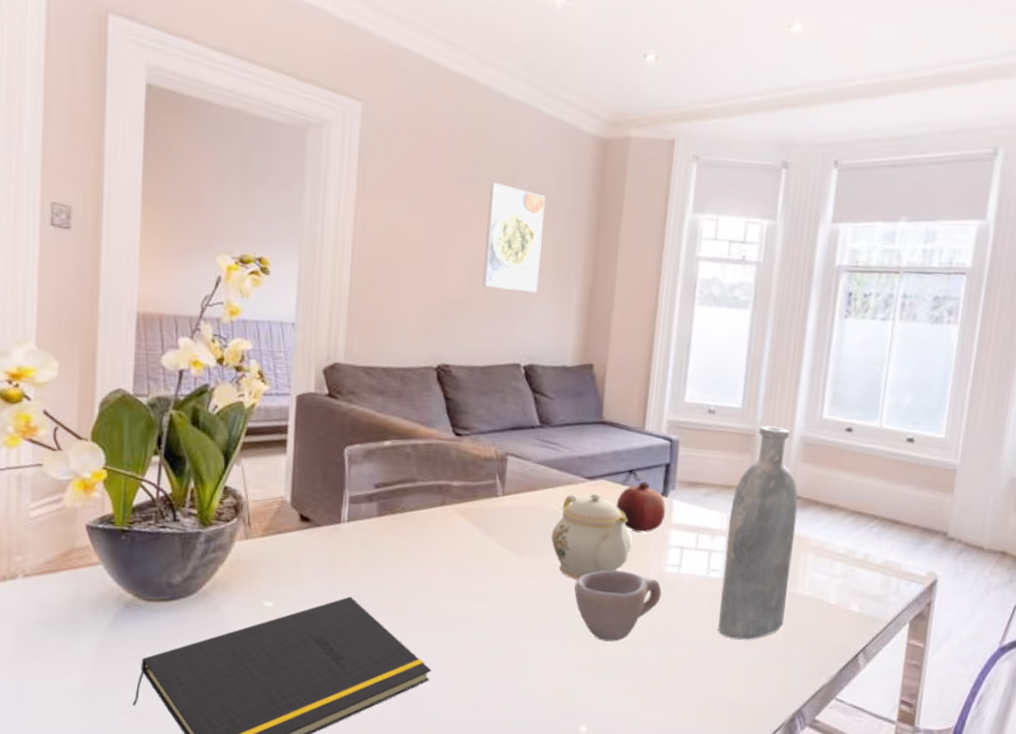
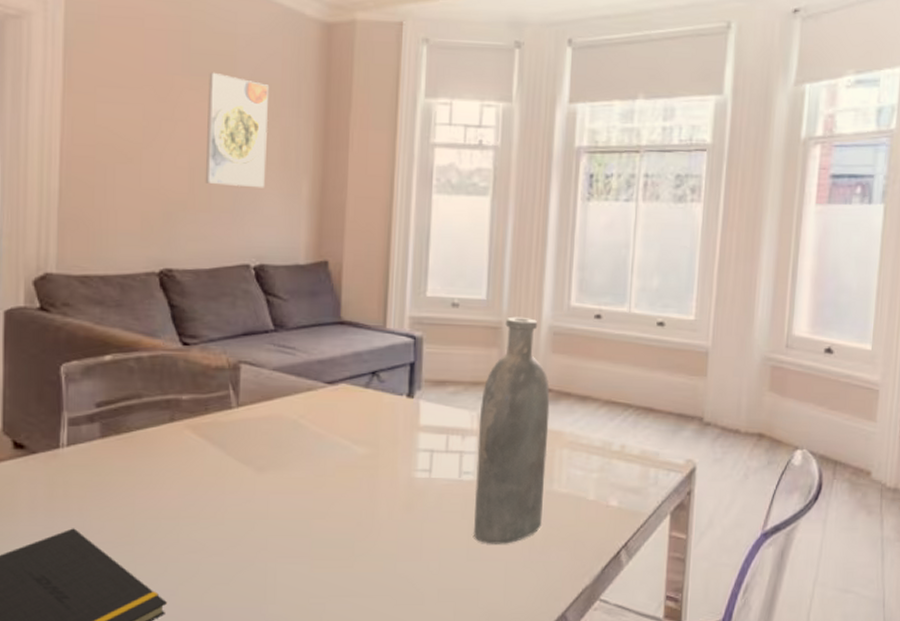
teapot: present [551,493,632,580] -> none [291,398,378,493]
cup: present [574,570,662,642] -> none [319,480,412,557]
fruit: present [616,482,666,533] -> none [359,383,413,438]

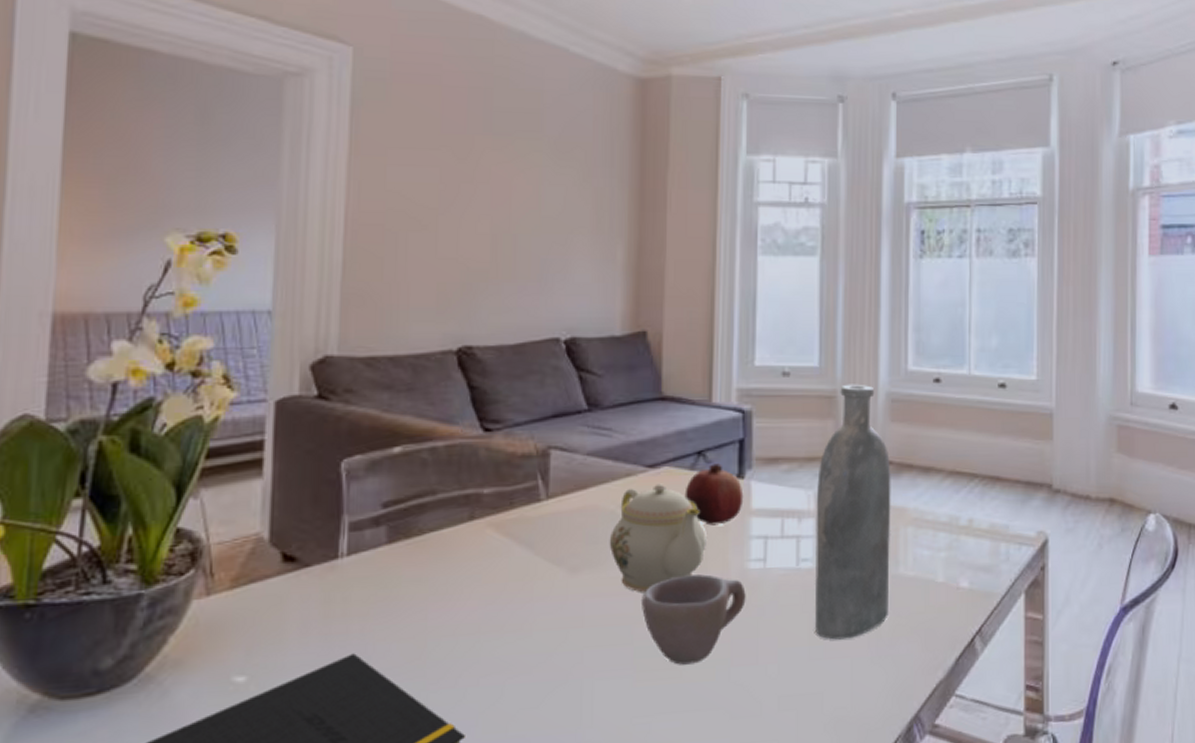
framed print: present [205,72,268,188] -> none [509,131,578,254]
teapot: none [291,398,378,493] -> present [609,483,706,593]
cup: none [319,480,412,557] -> present [642,574,746,665]
fruit: none [359,383,413,438] -> present [684,463,744,526]

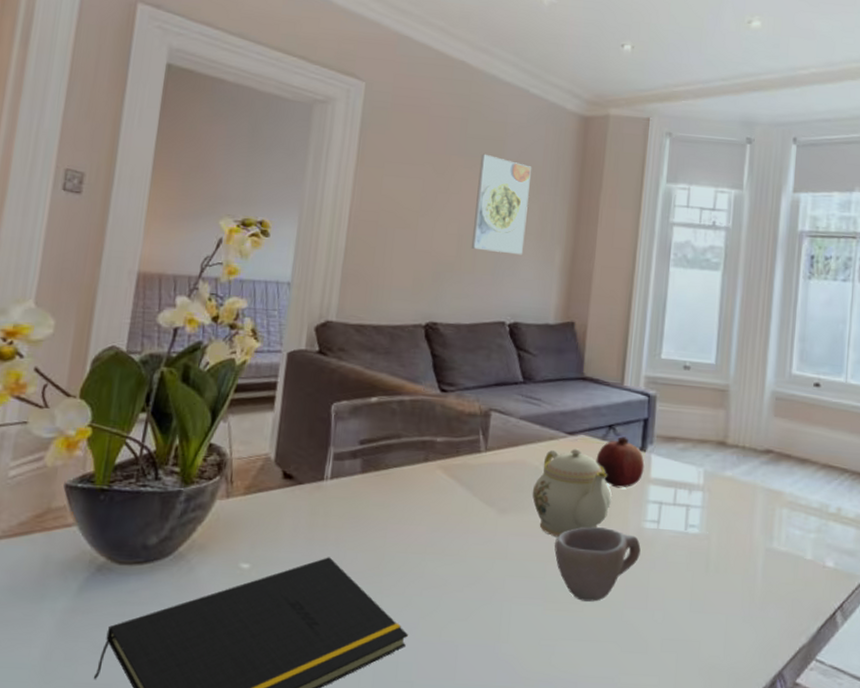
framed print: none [509,131,578,254] -> present [471,154,531,255]
bottle: present [815,384,891,640] -> none [697,381,772,598]

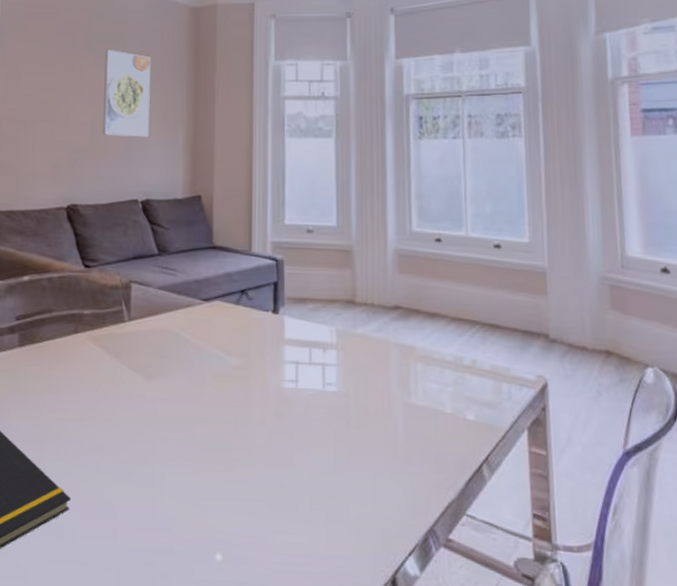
teapot: present [532,448,612,538] -> none [175,314,249,400]
cup: present [554,527,641,602] -> none [200,389,282,462]
fruit: present [596,436,645,488] -> none [232,300,278,350]

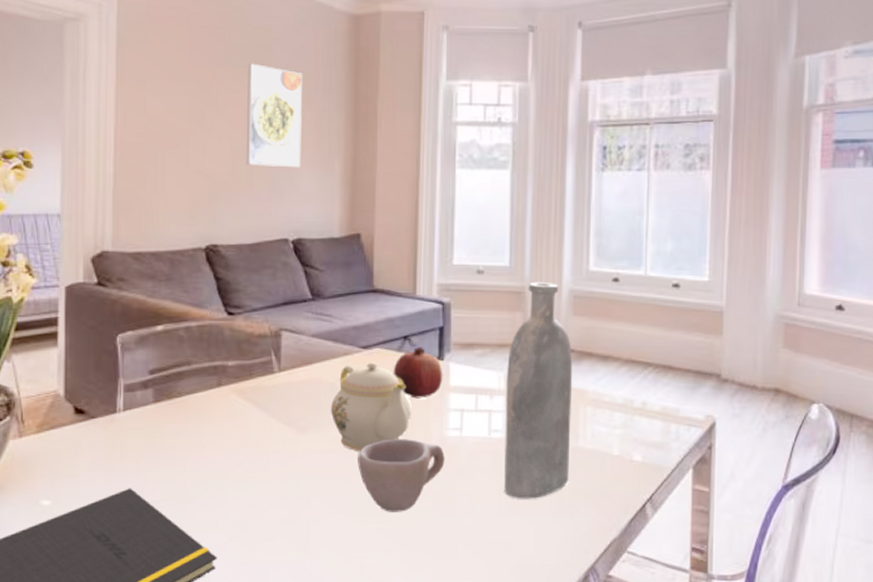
teapot: none [175,314,249,400] -> present [330,362,411,452]
cup: none [200,389,282,462] -> present [358,439,445,512]
fruit: none [232,300,278,350] -> present [393,347,443,399]
bottle: none [337,241,403,455] -> present [504,281,573,499]

